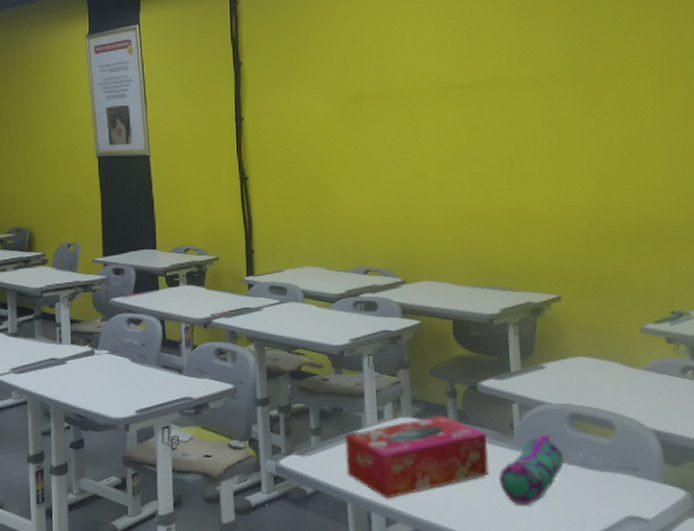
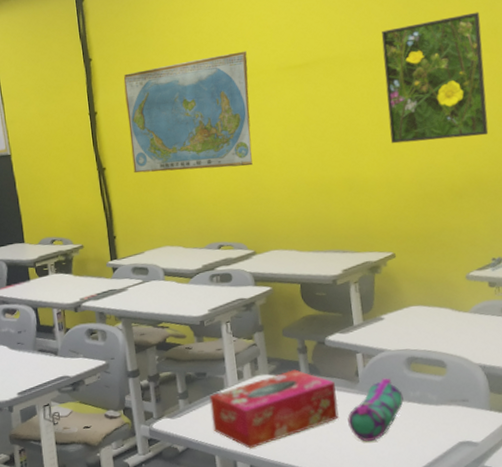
world map: none [274,66,408,188] -> present [123,51,253,174]
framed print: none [554,43,671,177] -> present [381,12,489,144]

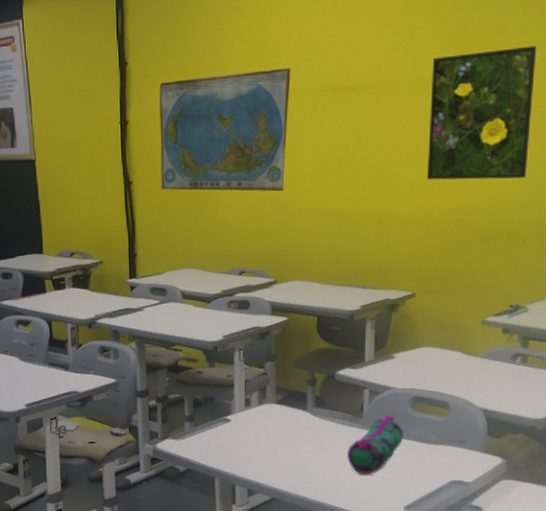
tissue box: present [209,369,339,449] -> none [215,401,340,474]

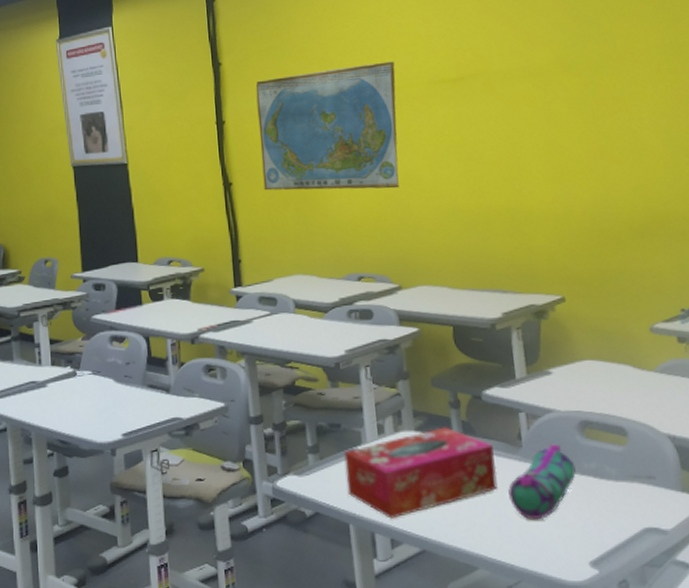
tissue box: none [215,401,340,474] -> present [344,427,498,519]
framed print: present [426,45,537,180] -> none [547,28,675,172]

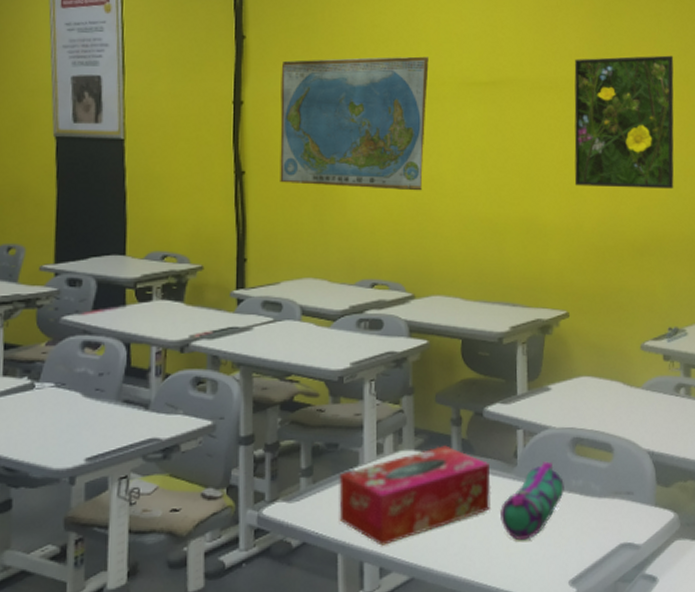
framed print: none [547,28,675,172] -> present [574,55,674,189]

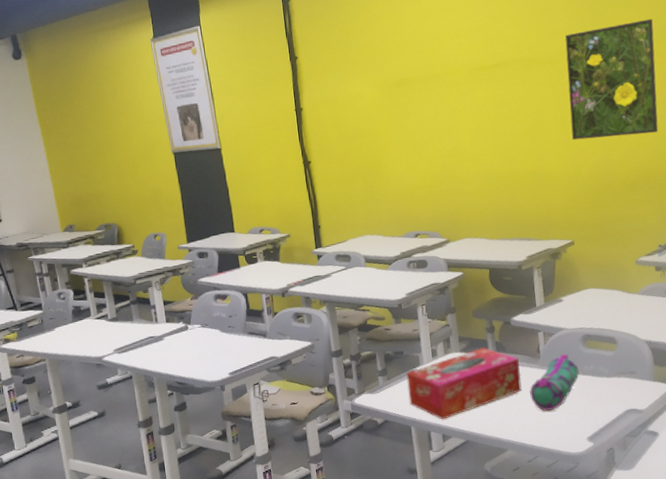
world map: present [280,56,429,191] -> none [327,51,447,167]

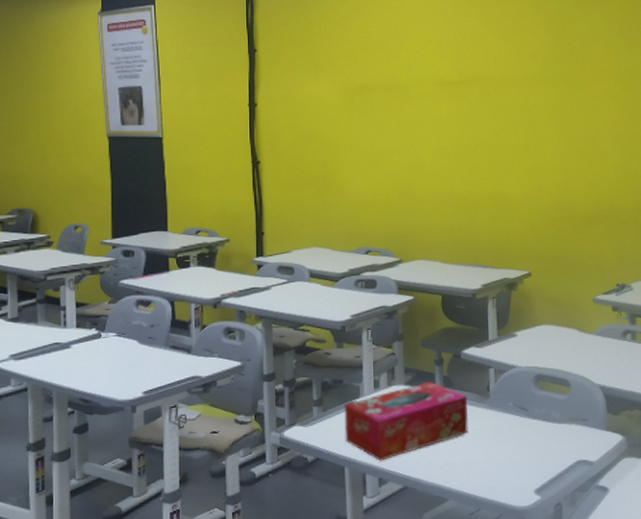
pencil case: present [530,354,579,412] -> none [476,394,529,458]
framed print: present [565,18,659,141] -> none [533,53,621,168]

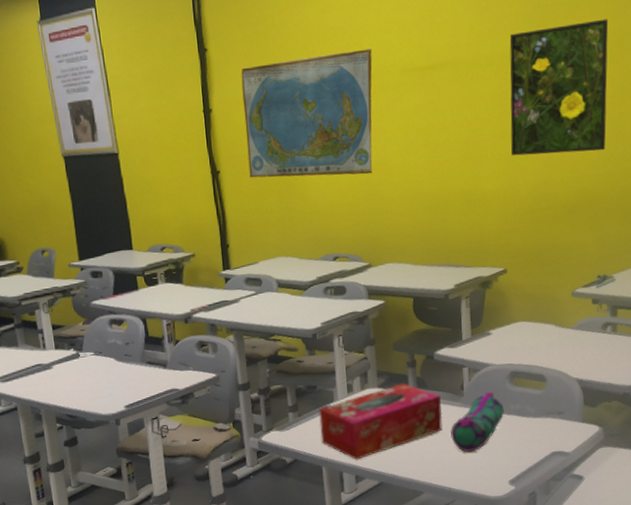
world map: none [287,61,409,174] -> present [241,48,372,178]
pencil case: none [476,394,529,458] -> present [451,391,504,453]
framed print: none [533,53,621,168] -> present [509,19,609,156]

